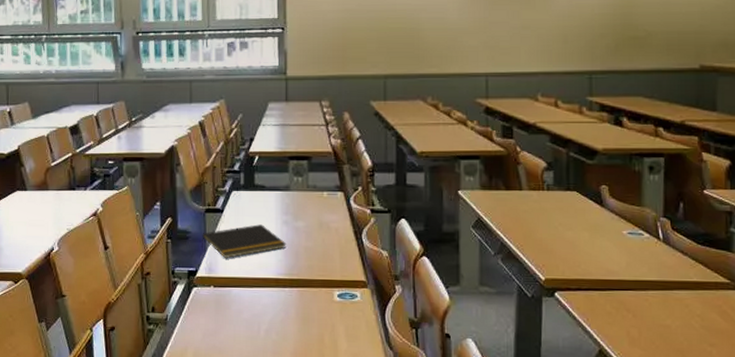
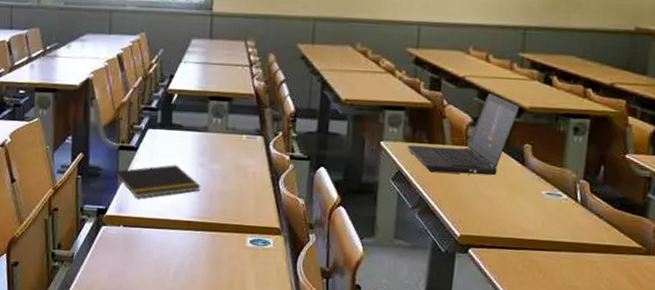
laptop computer: none [484,137,592,218] -> present [407,93,519,176]

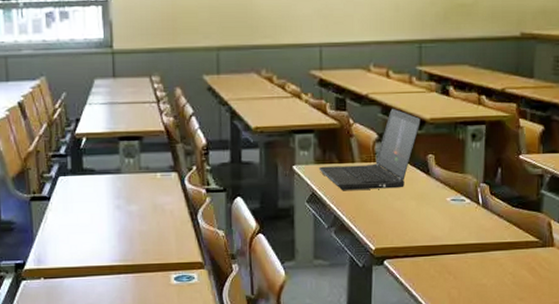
notepad: present [112,165,201,198] -> none [27,210,120,248]

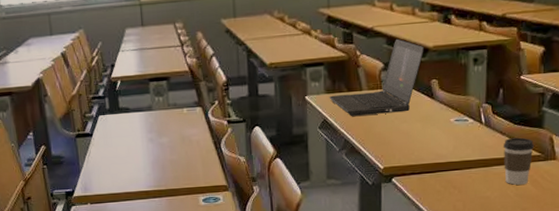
coffee cup: none [500,221,532,272] -> present [503,137,534,185]

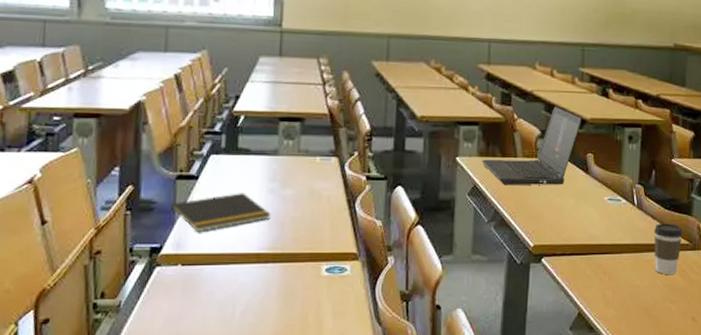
notepad: none [75,144,153,177] -> present [168,193,271,232]

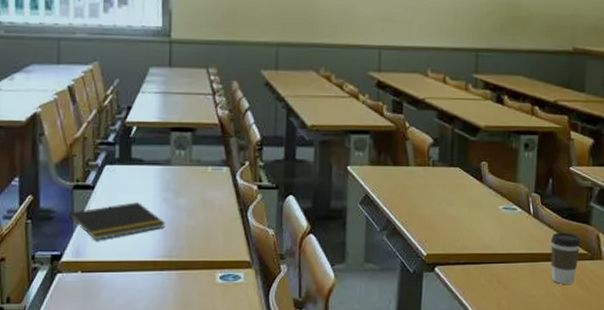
laptop computer: present [481,106,581,185] -> none [373,113,475,194]

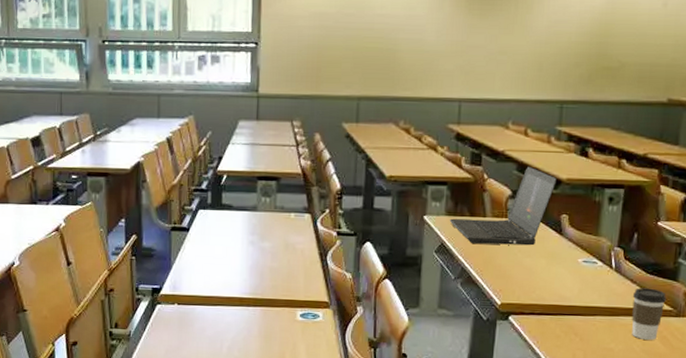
notepad: present [67,202,166,240] -> none [165,244,252,277]
laptop computer: none [373,113,475,194] -> present [449,166,557,246]

